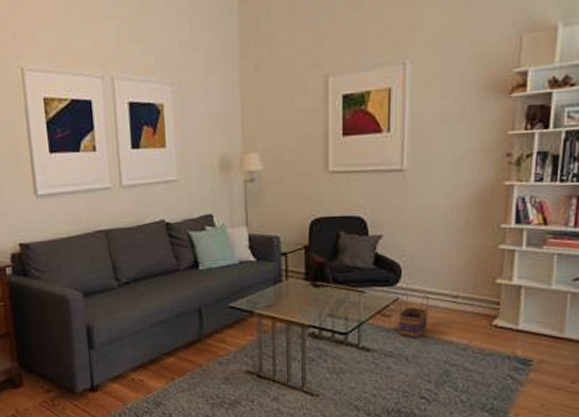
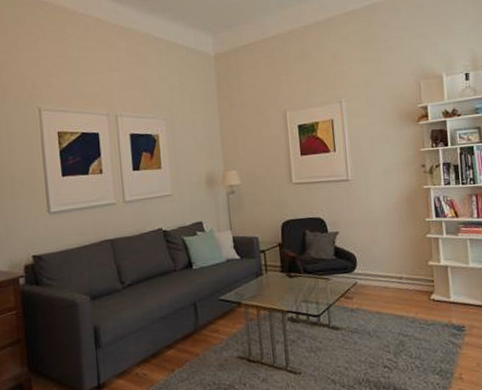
basket: present [398,292,429,338] -> none [358,277,382,315]

